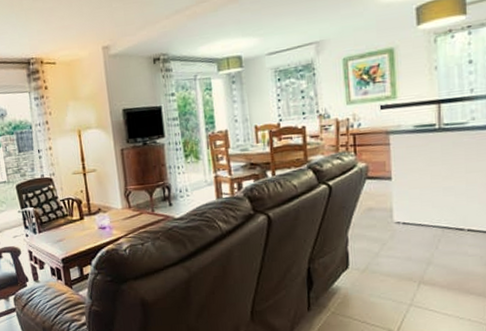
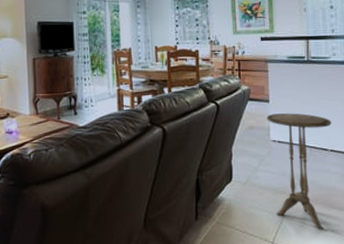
side table: none [389,190,469,317] -> present [267,113,332,229]

